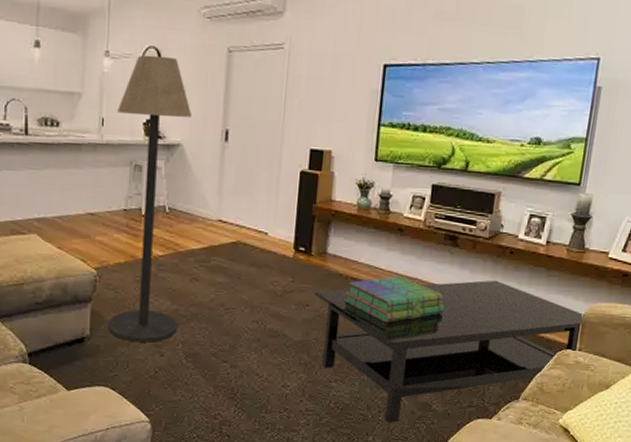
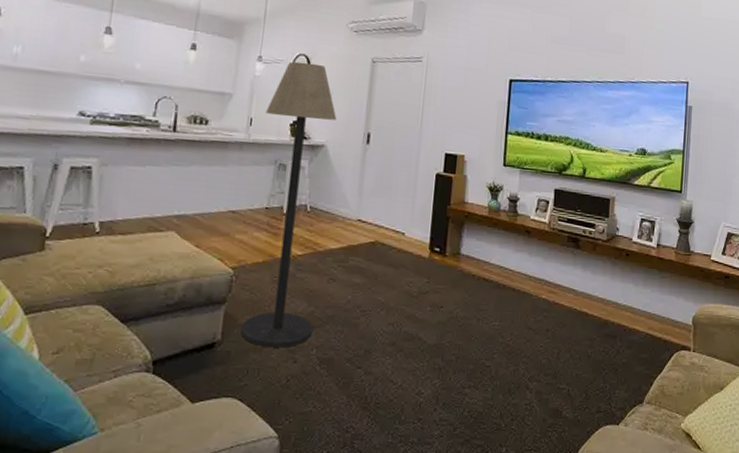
coffee table: present [314,280,585,423] -> none [448,281,695,432]
stack of books: present [344,276,445,323] -> none [477,277,570,325]

